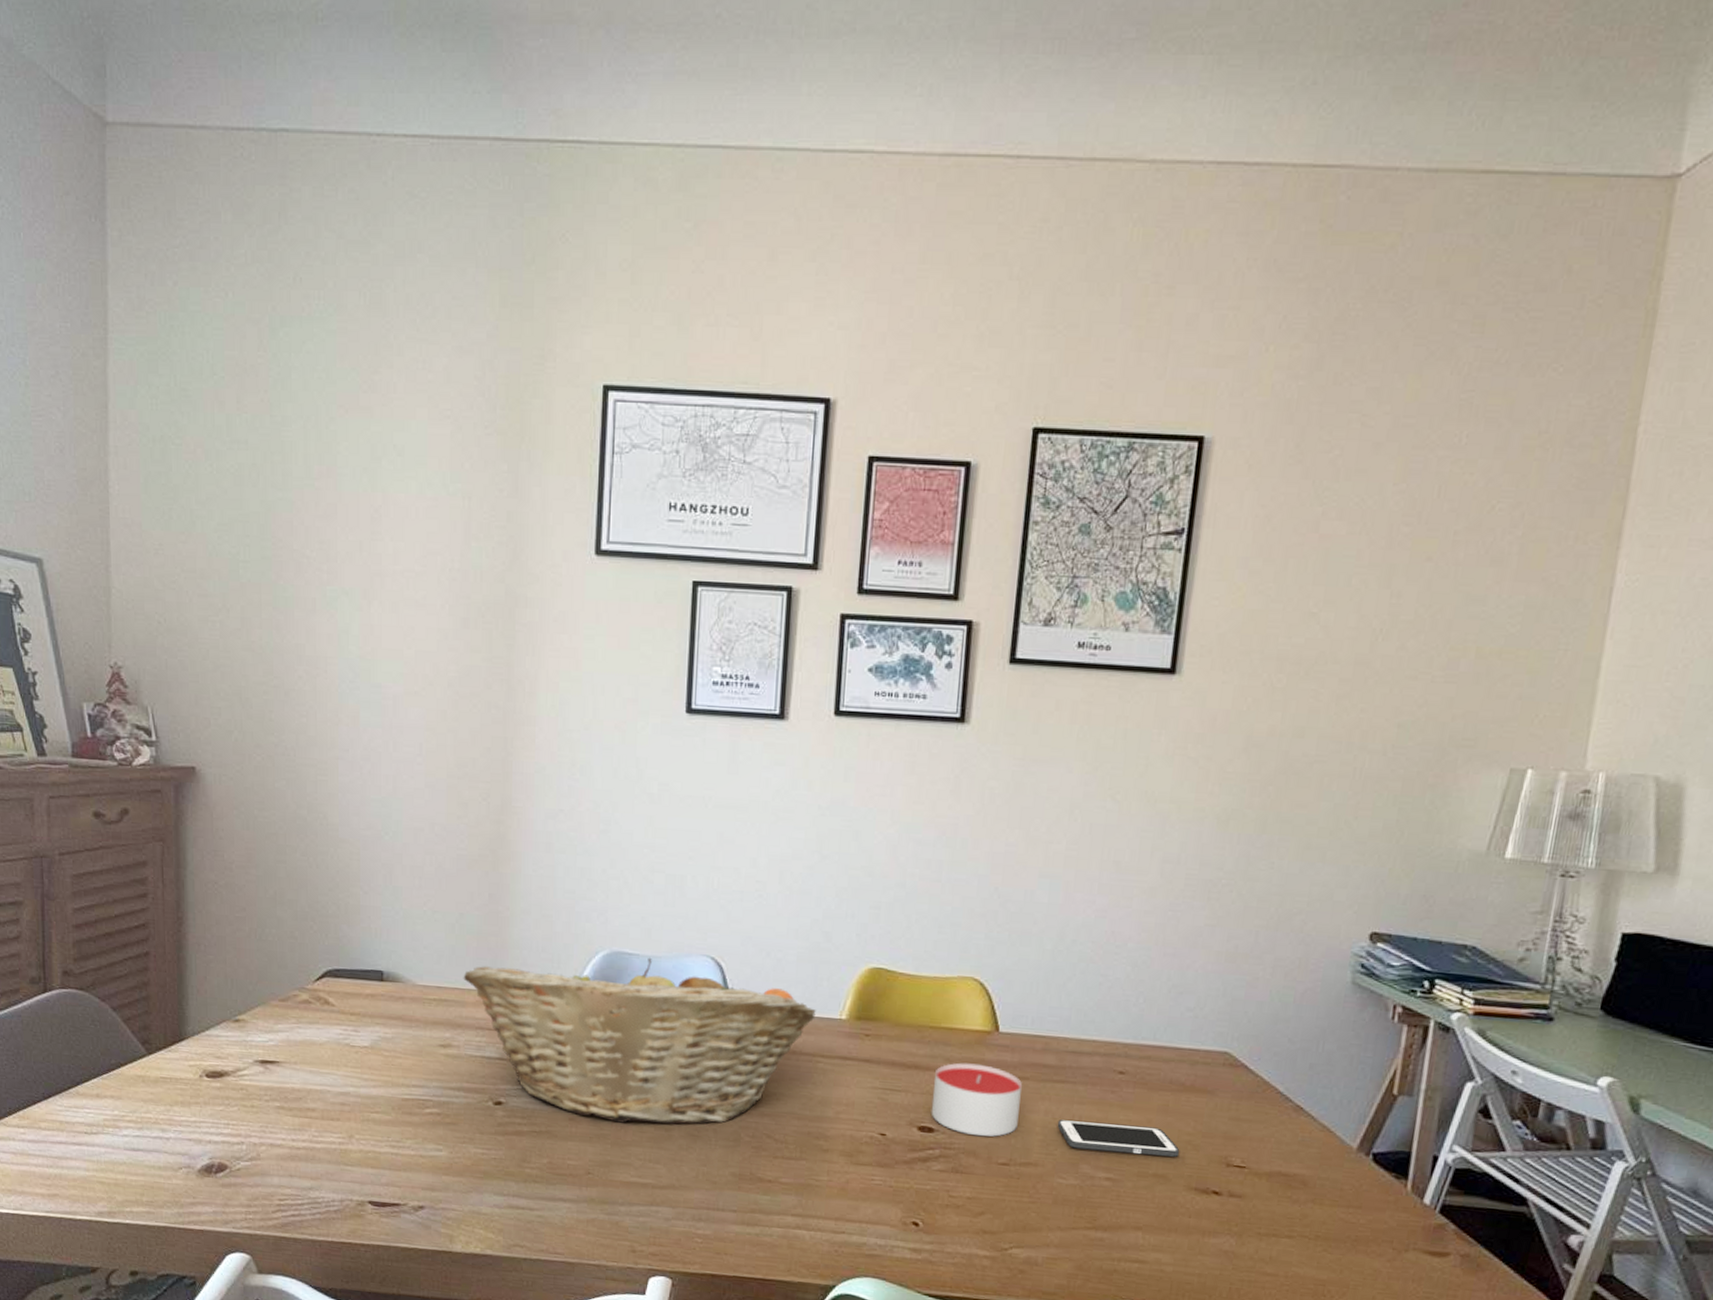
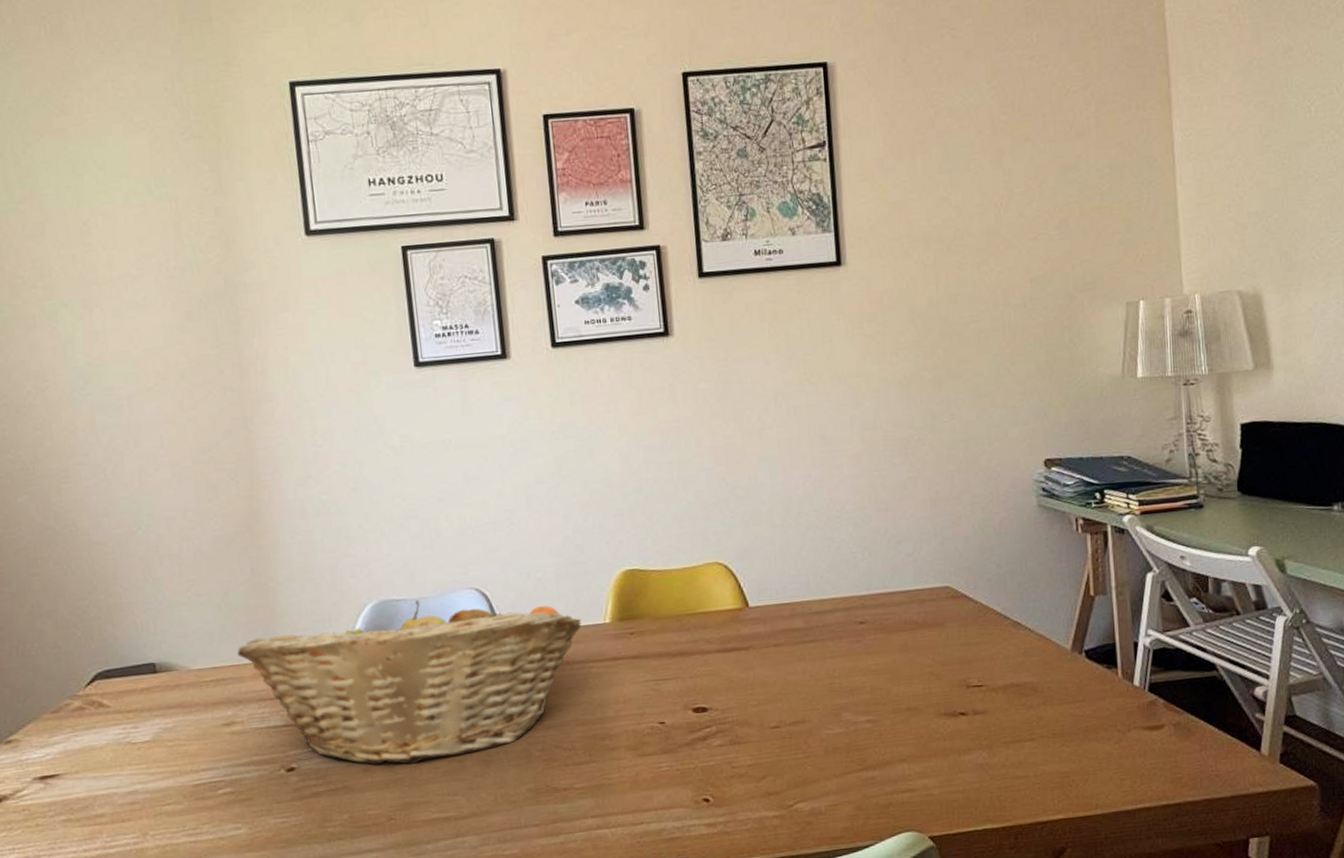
candle: present [931,1062,1022,1137] -> none [699,639,781,707]
cell phone: present [1057,1119,1180,1157] -> none [815,666,925,700]

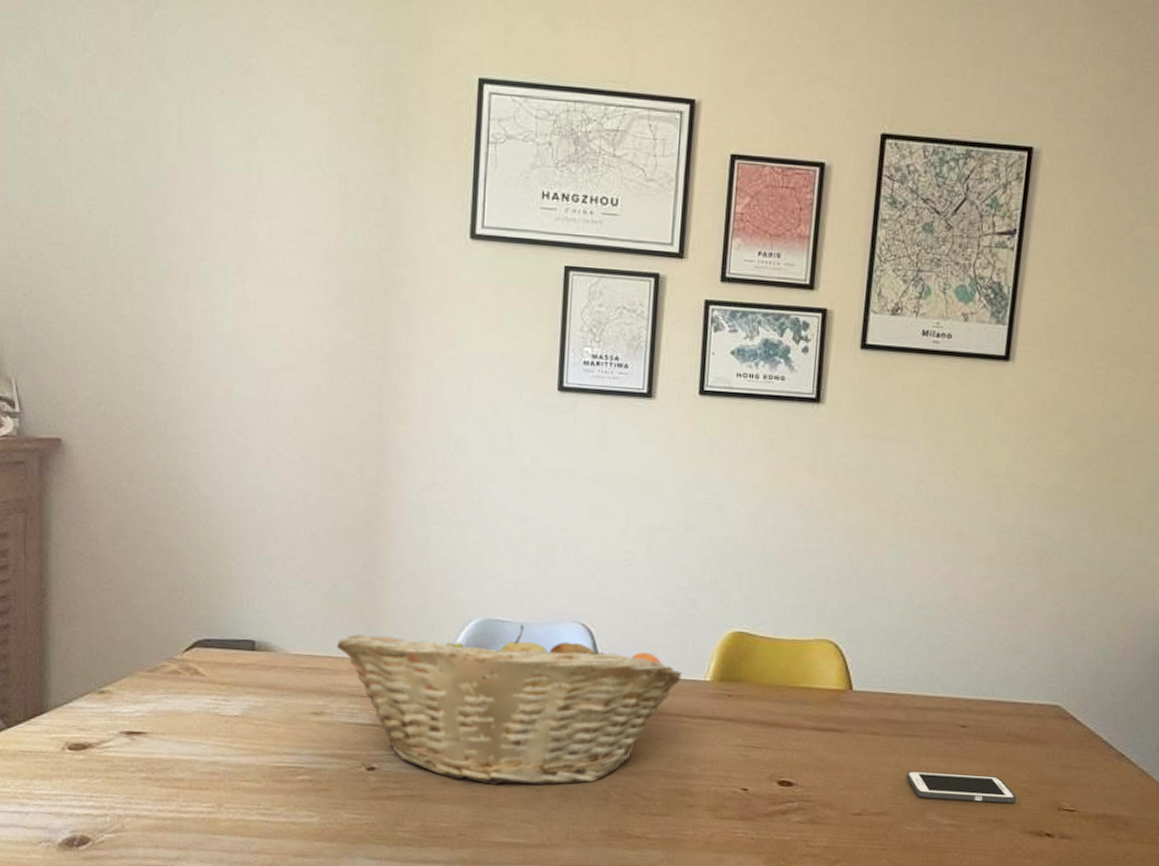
cell phone: none [815,666,925,700] -> present [906,770,1017,803]

